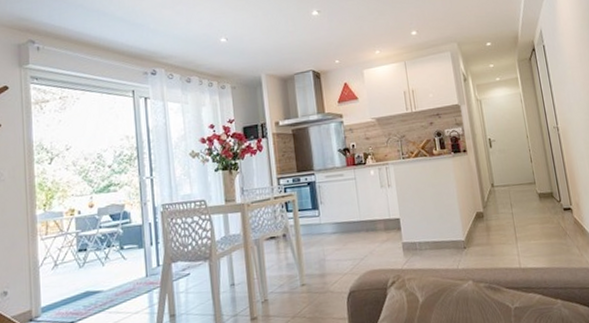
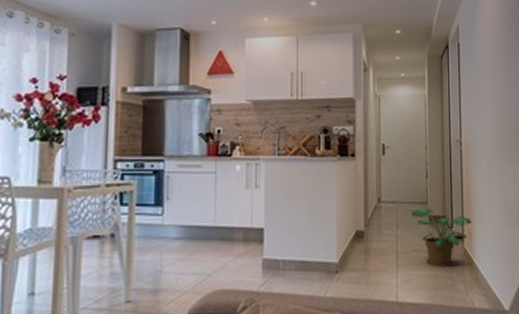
potted plant: none [521,187,578,236] -> present [410,208,472,267]

